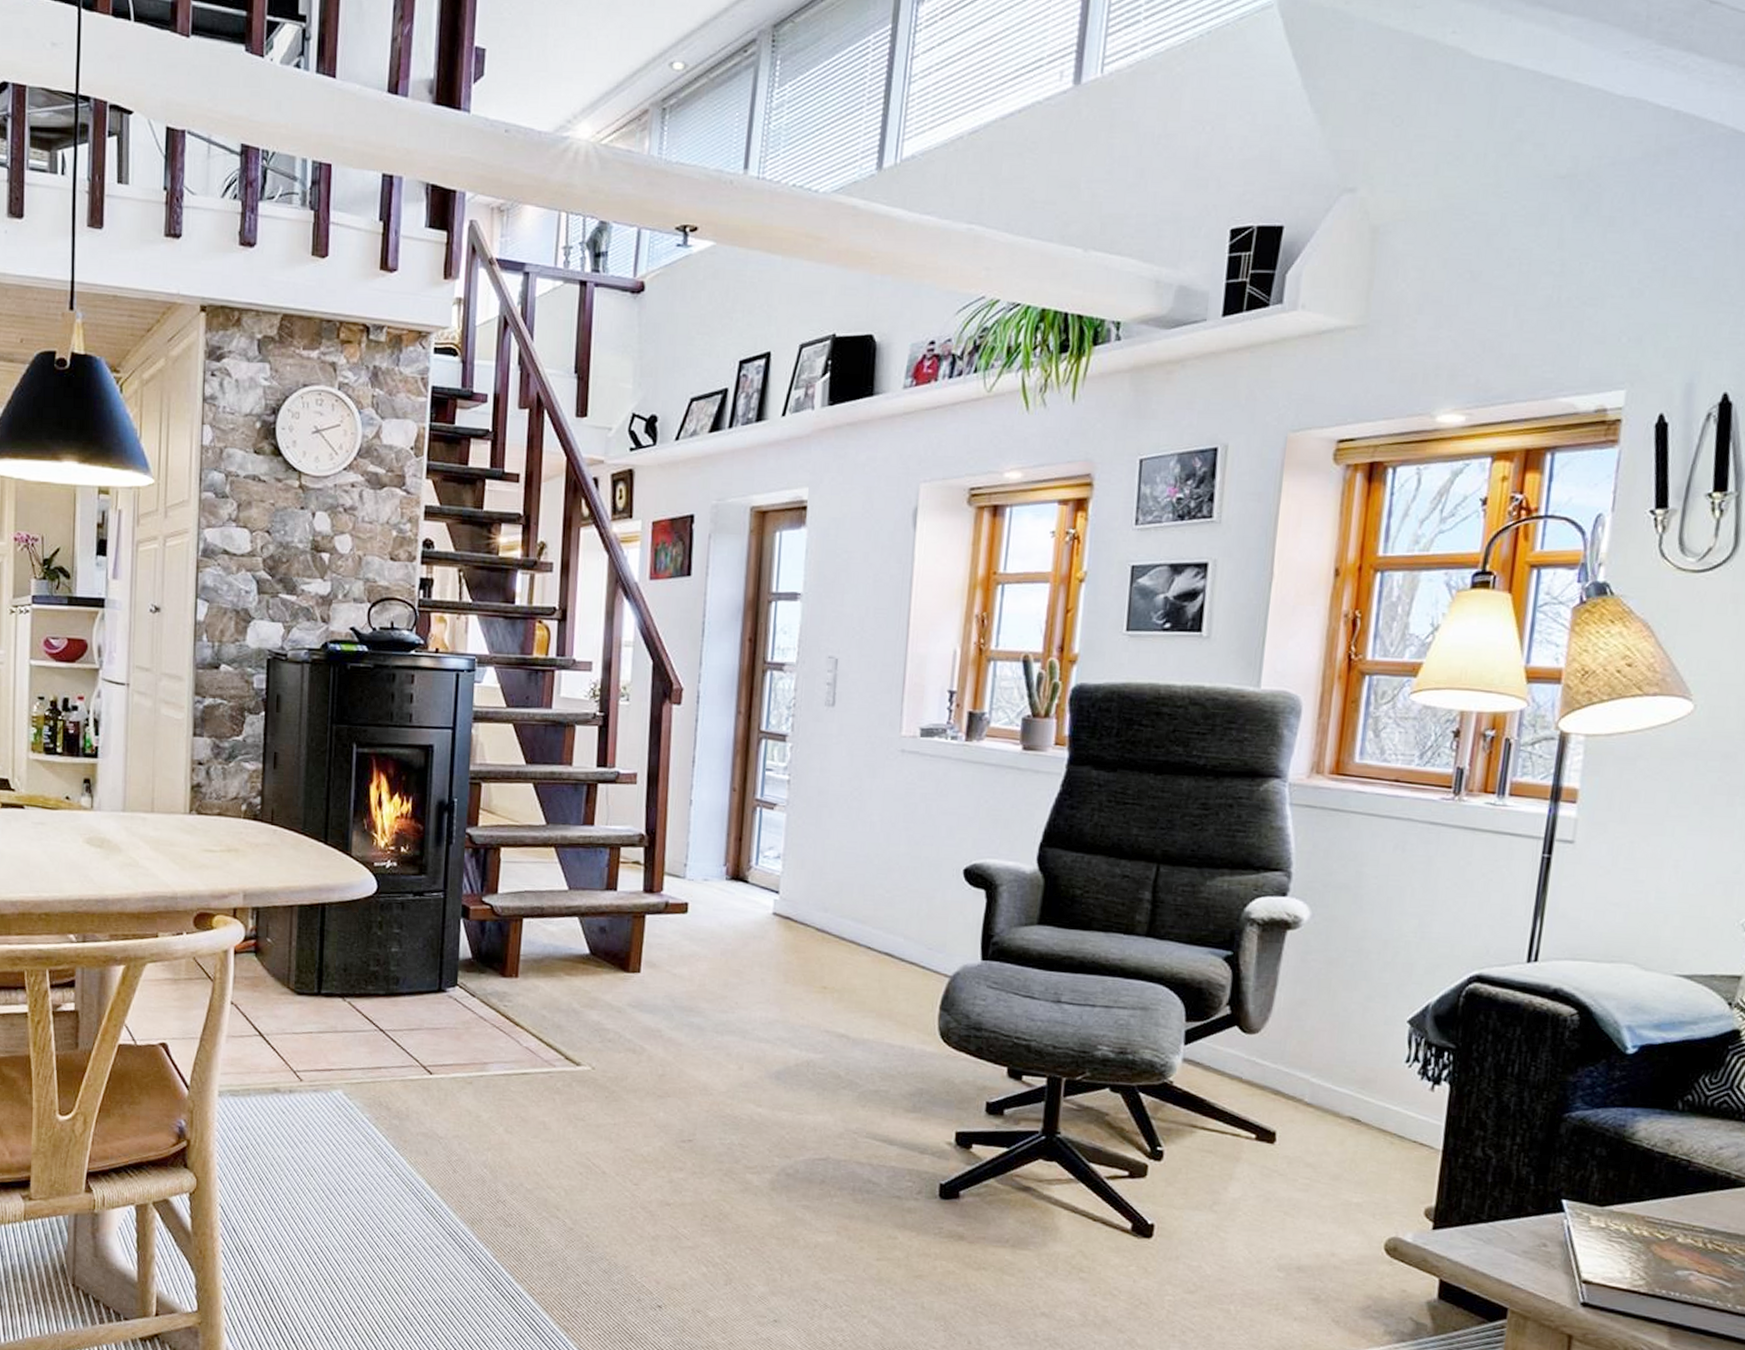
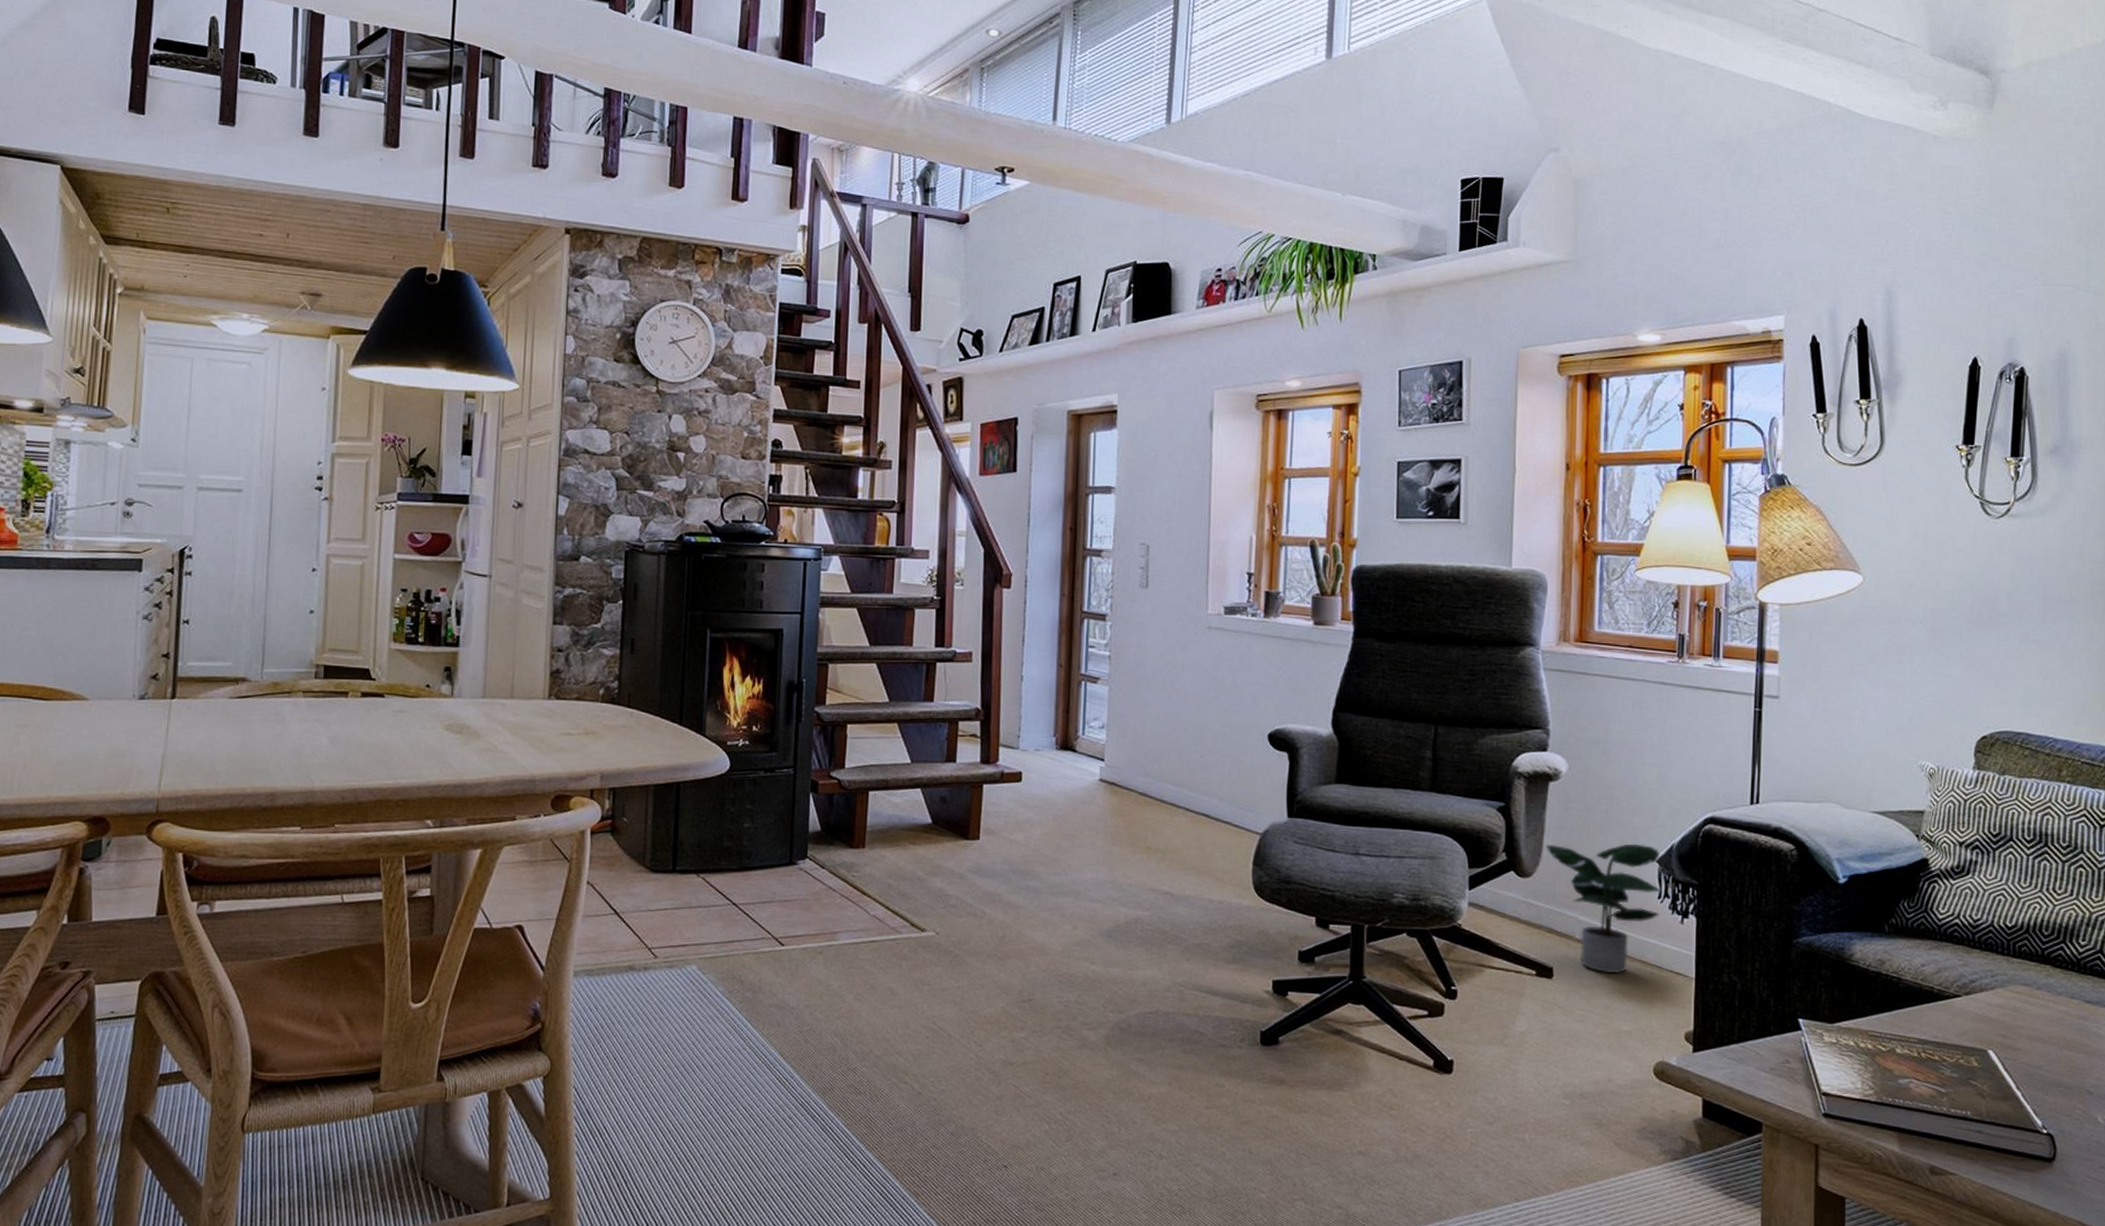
potted plant: none [1277,999,1412,1142] -> present [1546,843,1661,974]

